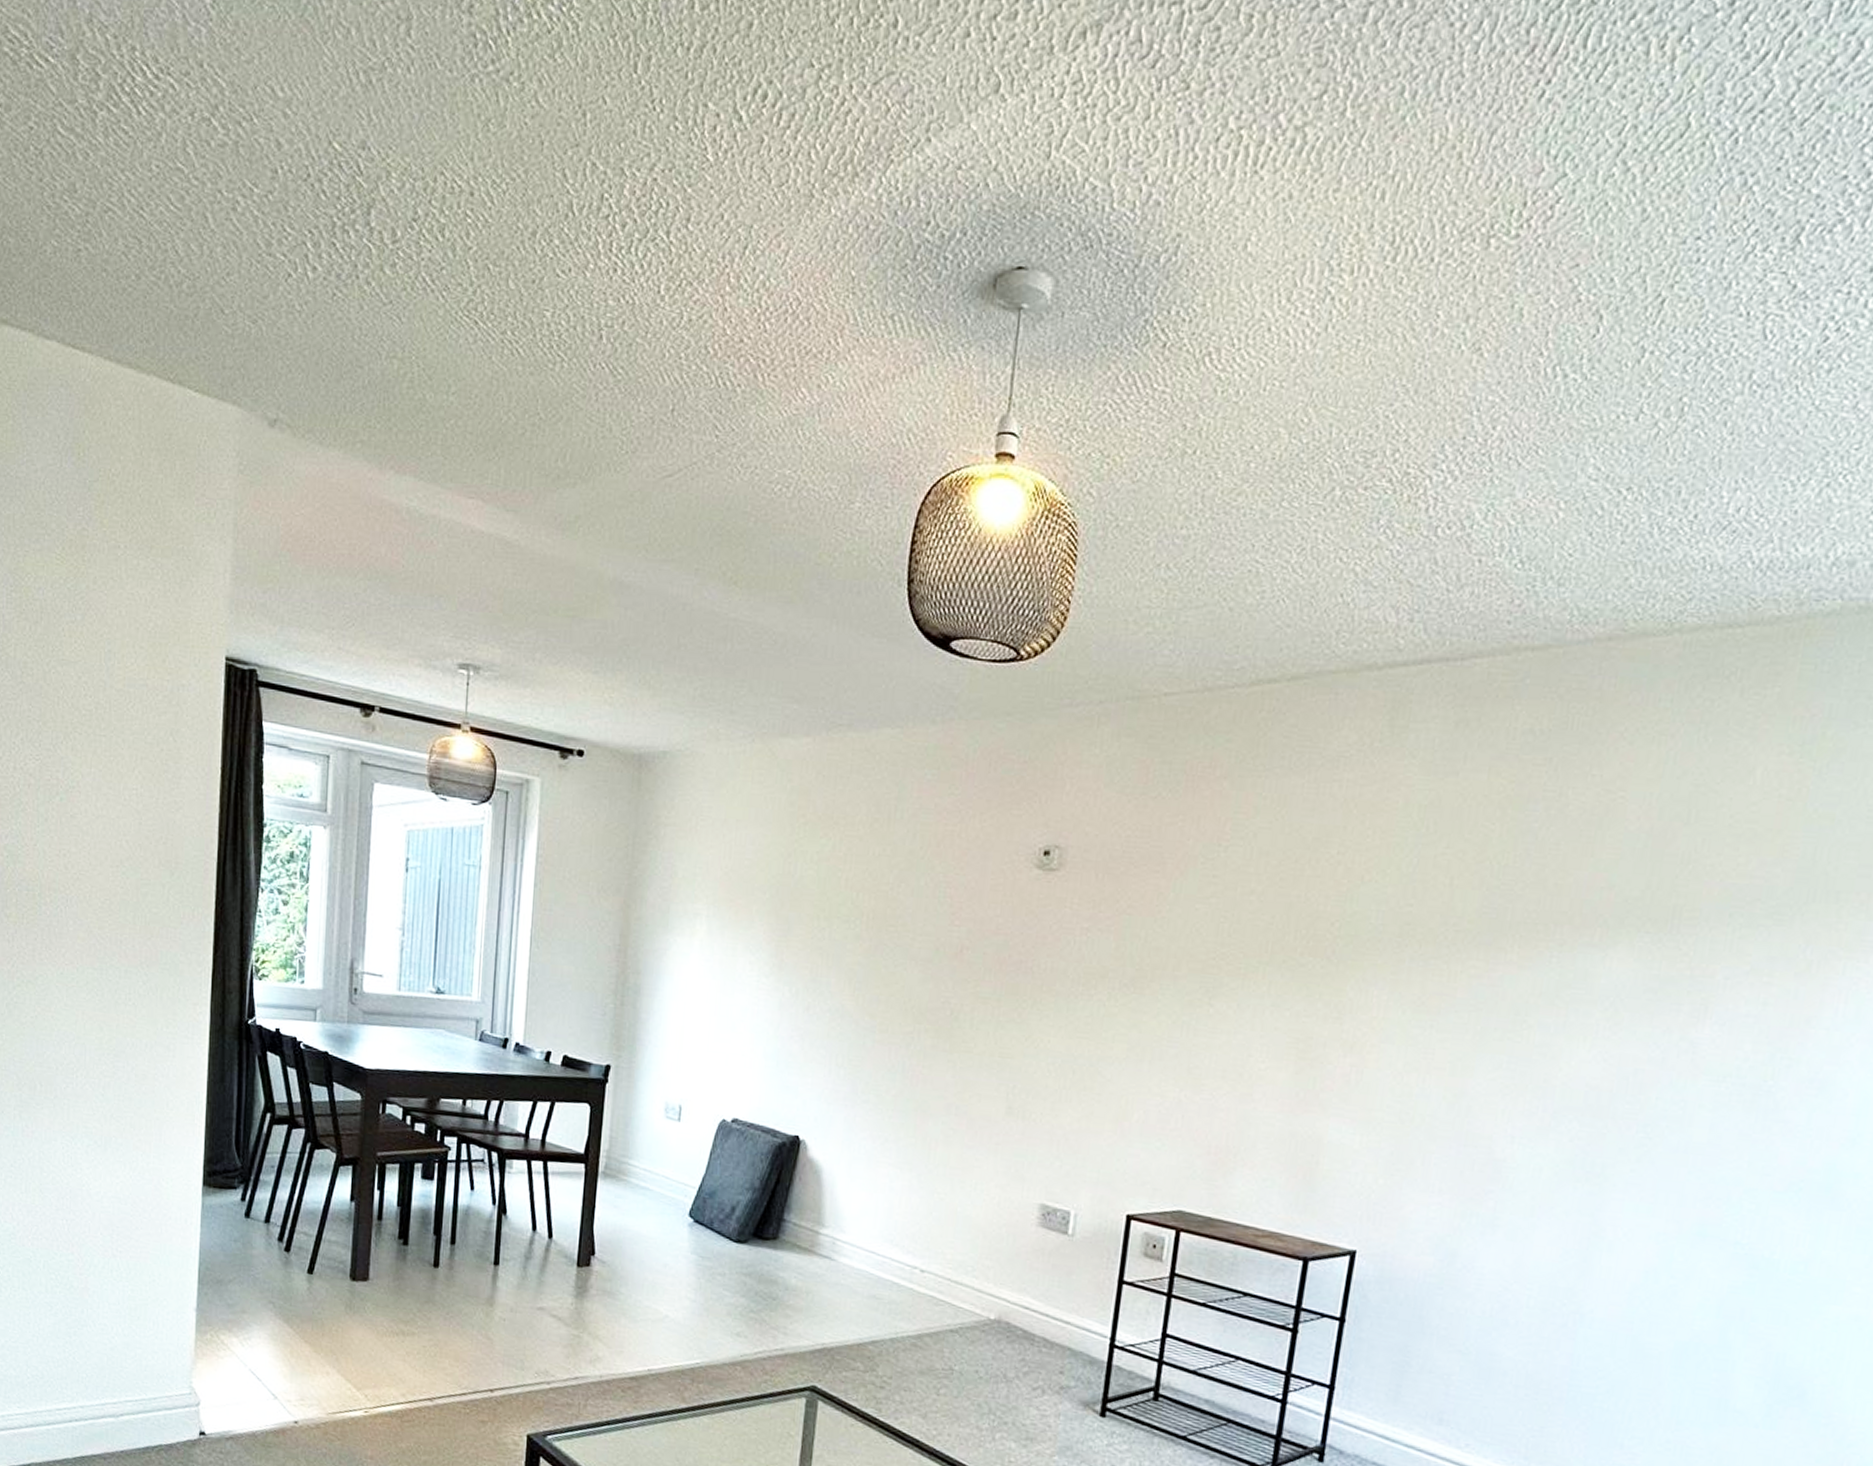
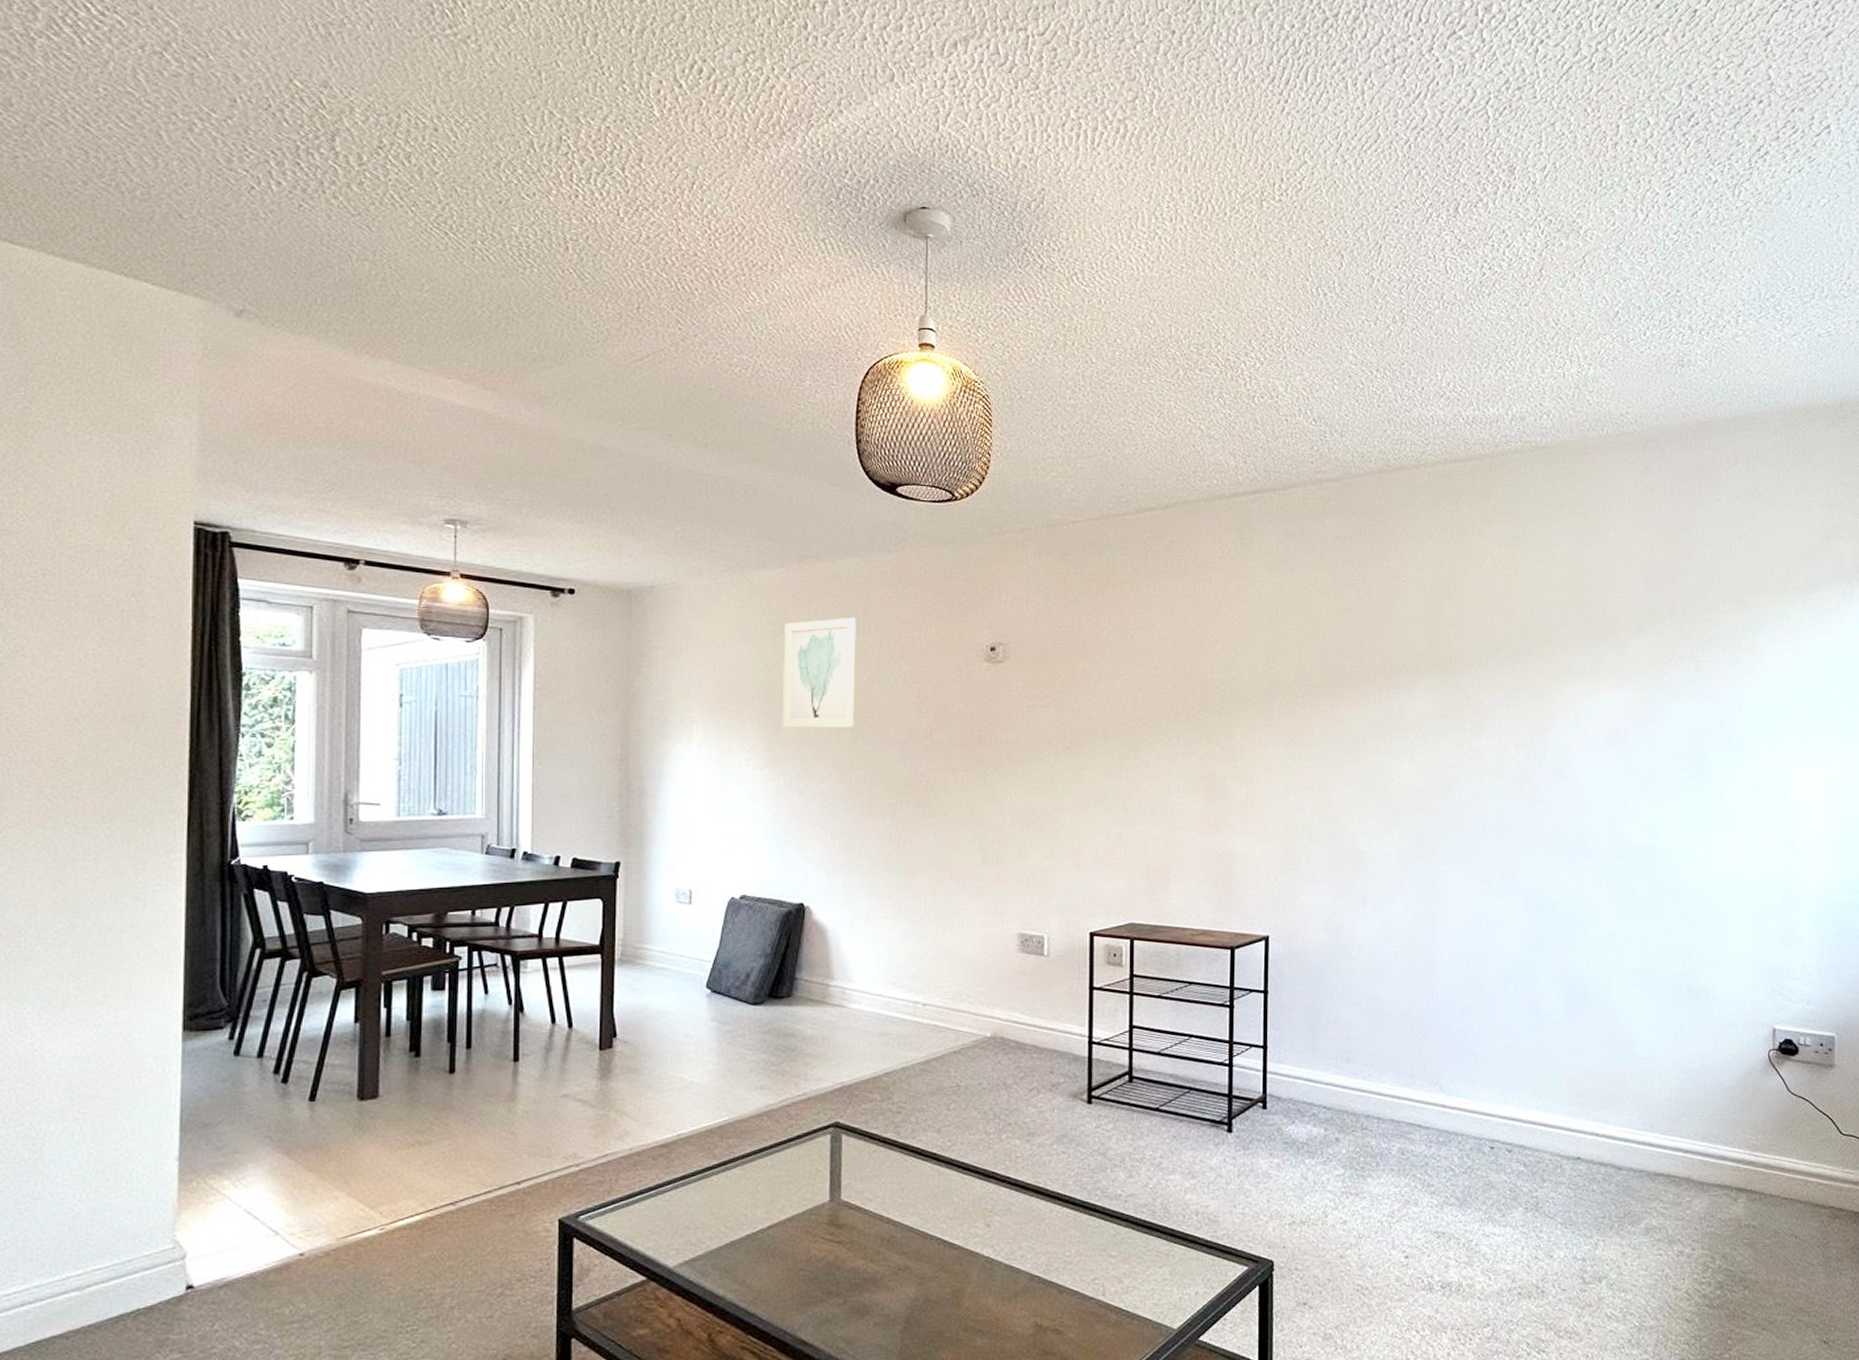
wall art: none [794,802,888,937] -> present [783,617,856,728]

